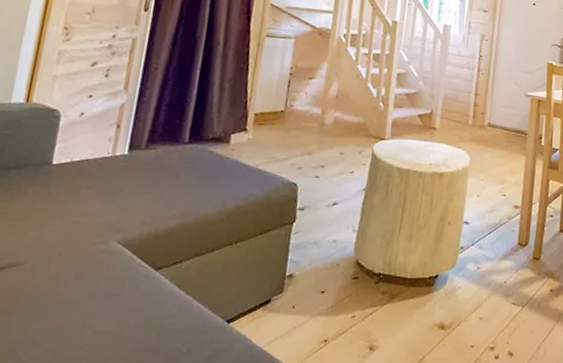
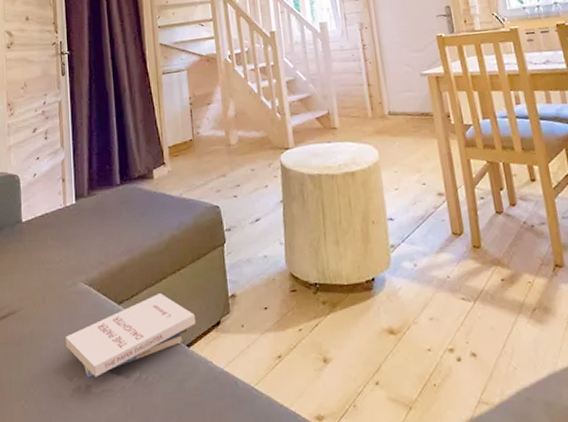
books: none [77,263,244,346] -> present [65,292,196,378]

